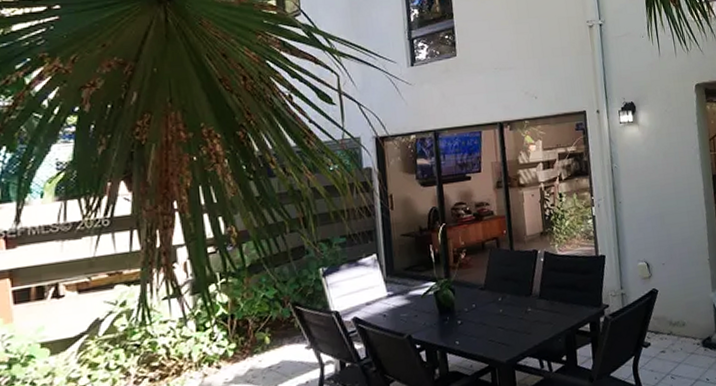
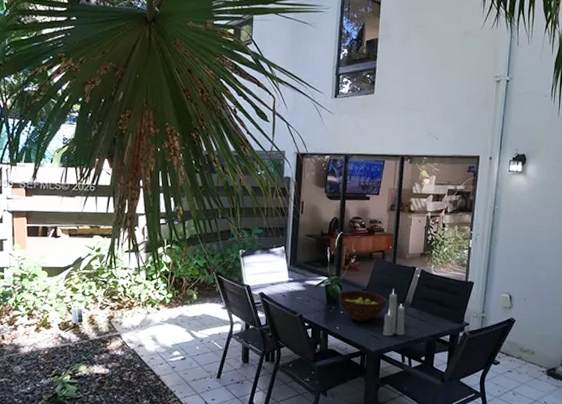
fruit bowl: none [451,289,511,329] -> present [338,290,387,321]
candle: none [510,281,539,341] -> present [383,289,405,337]

